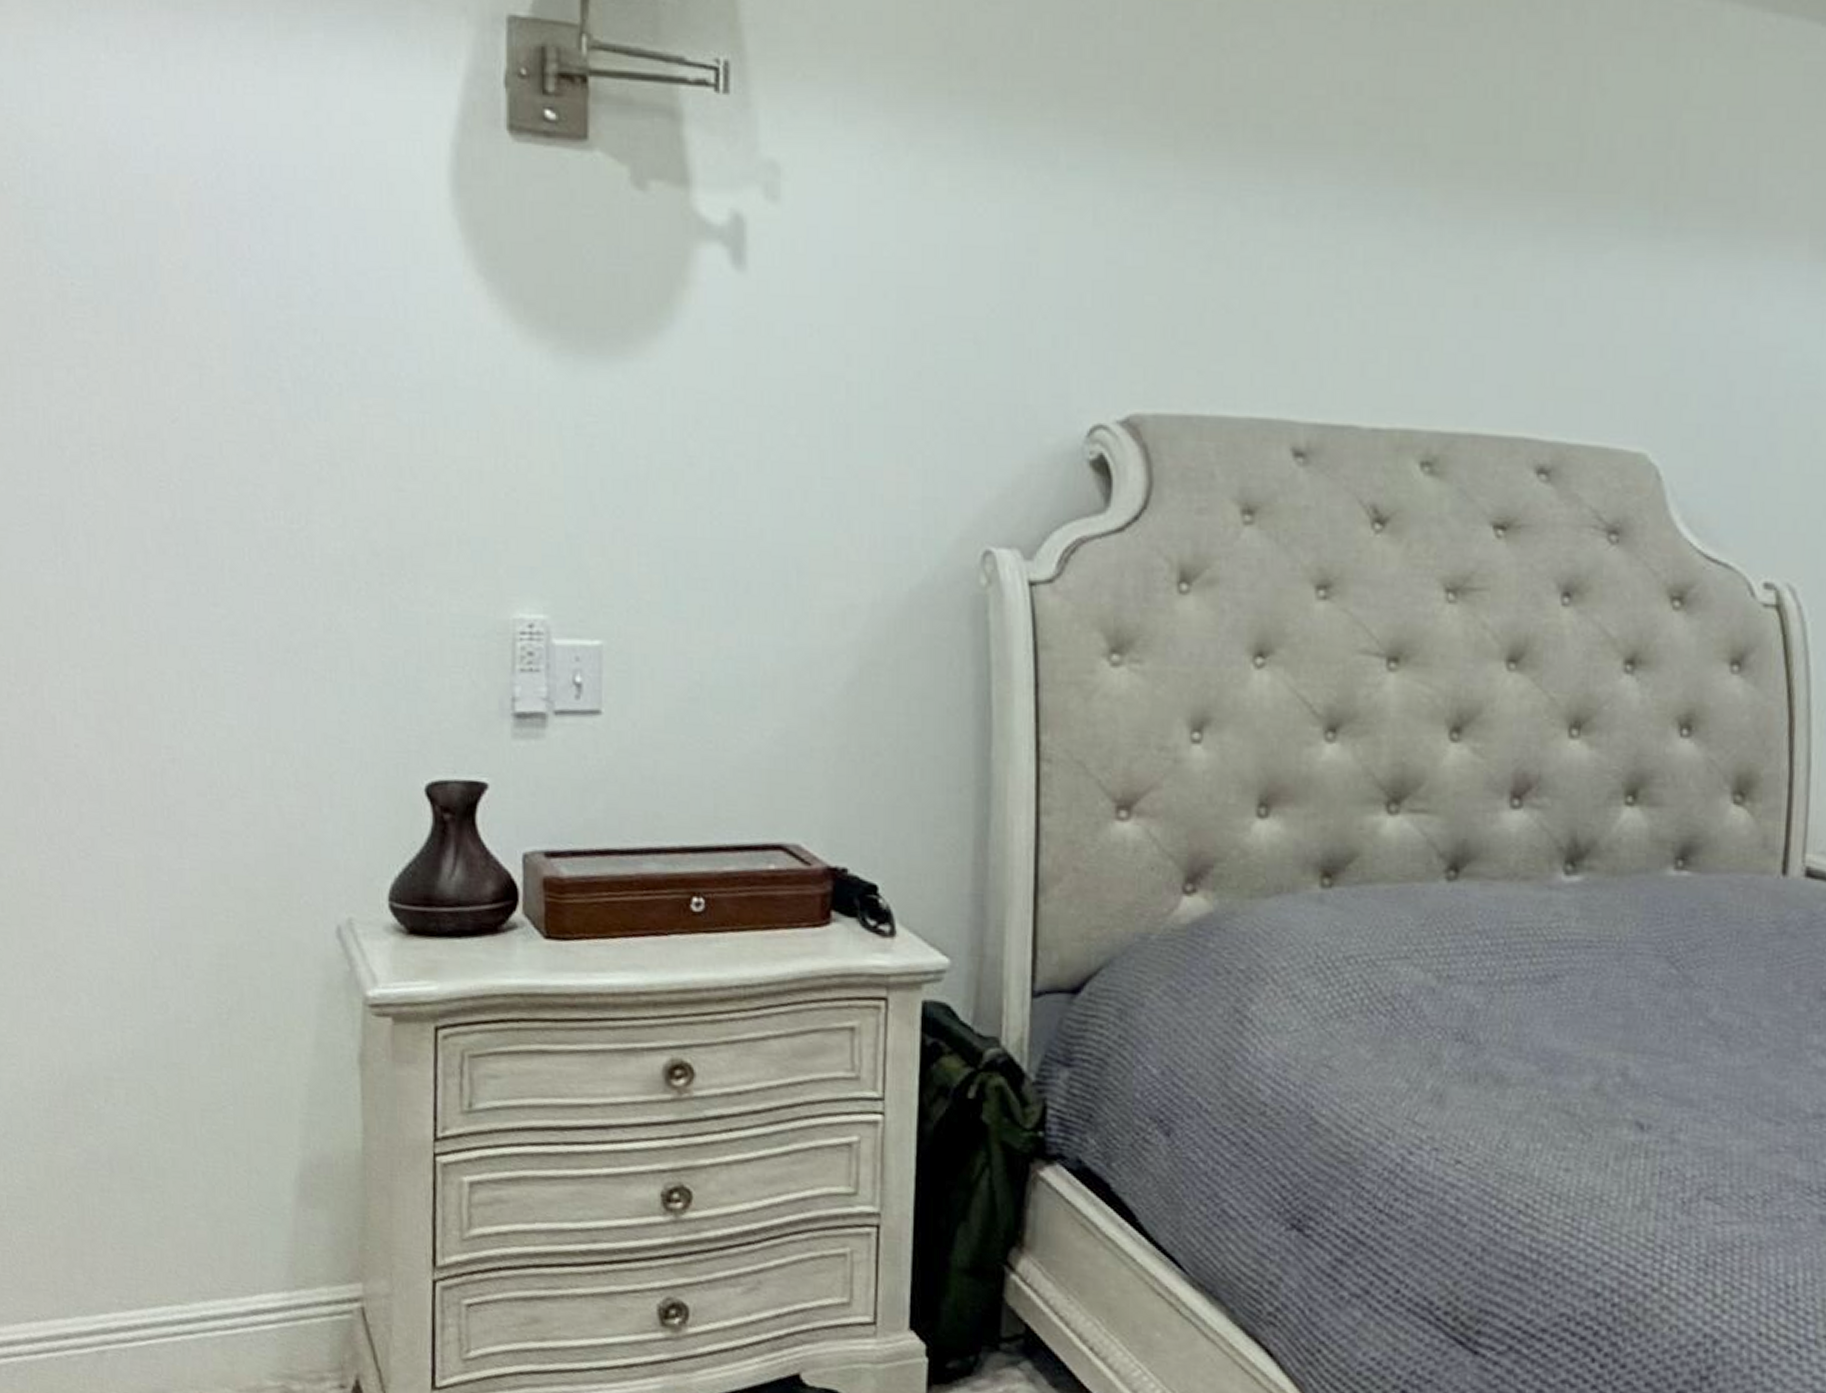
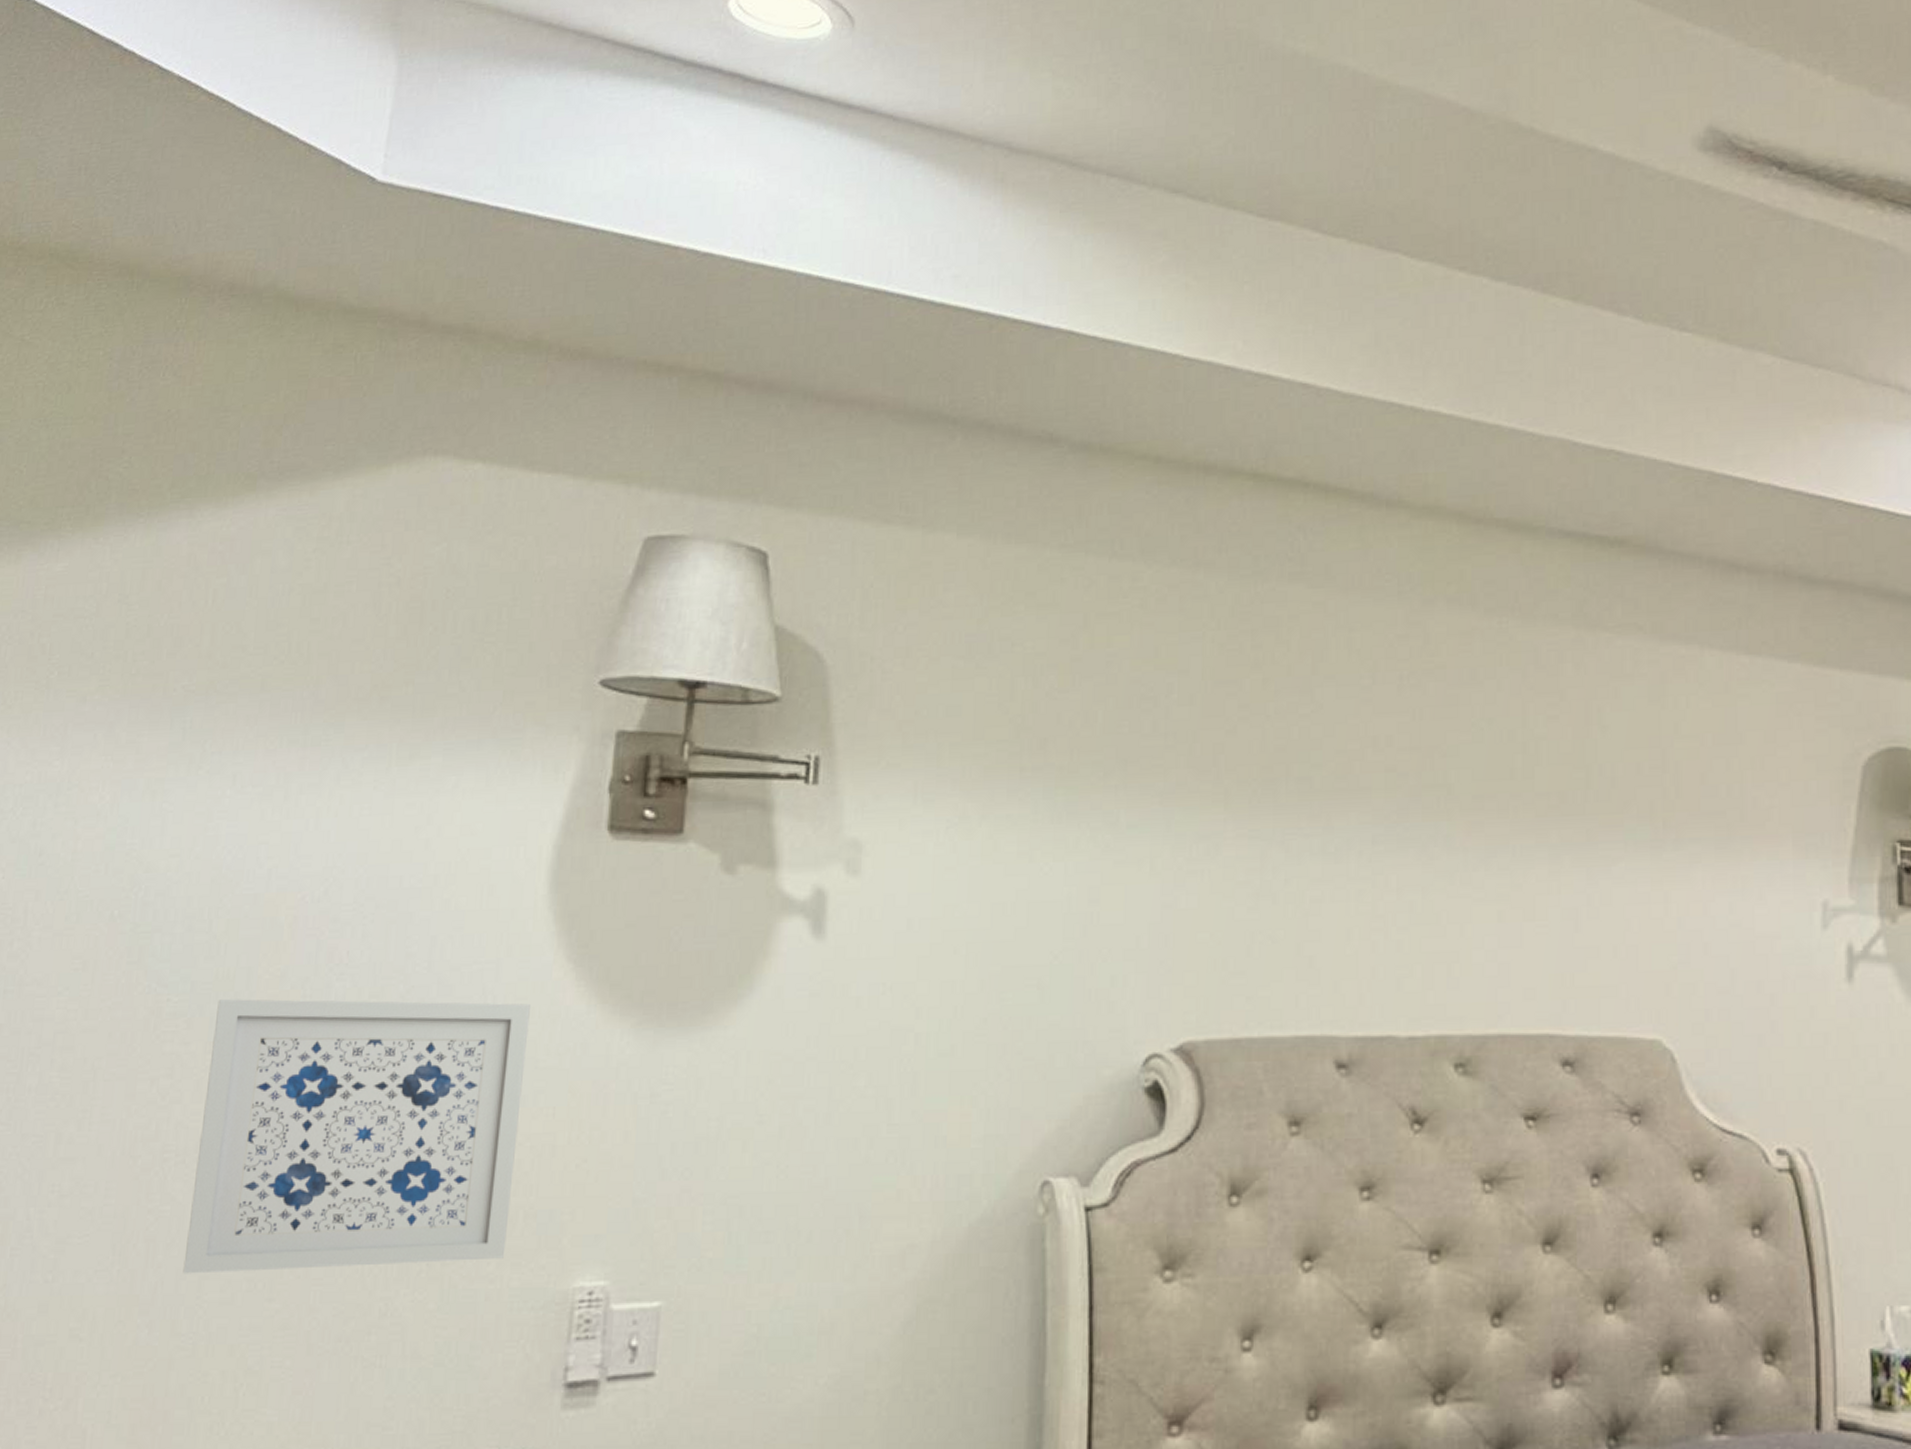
wall art: none [123,288,444,583] -> present [183,999,530,1274]

